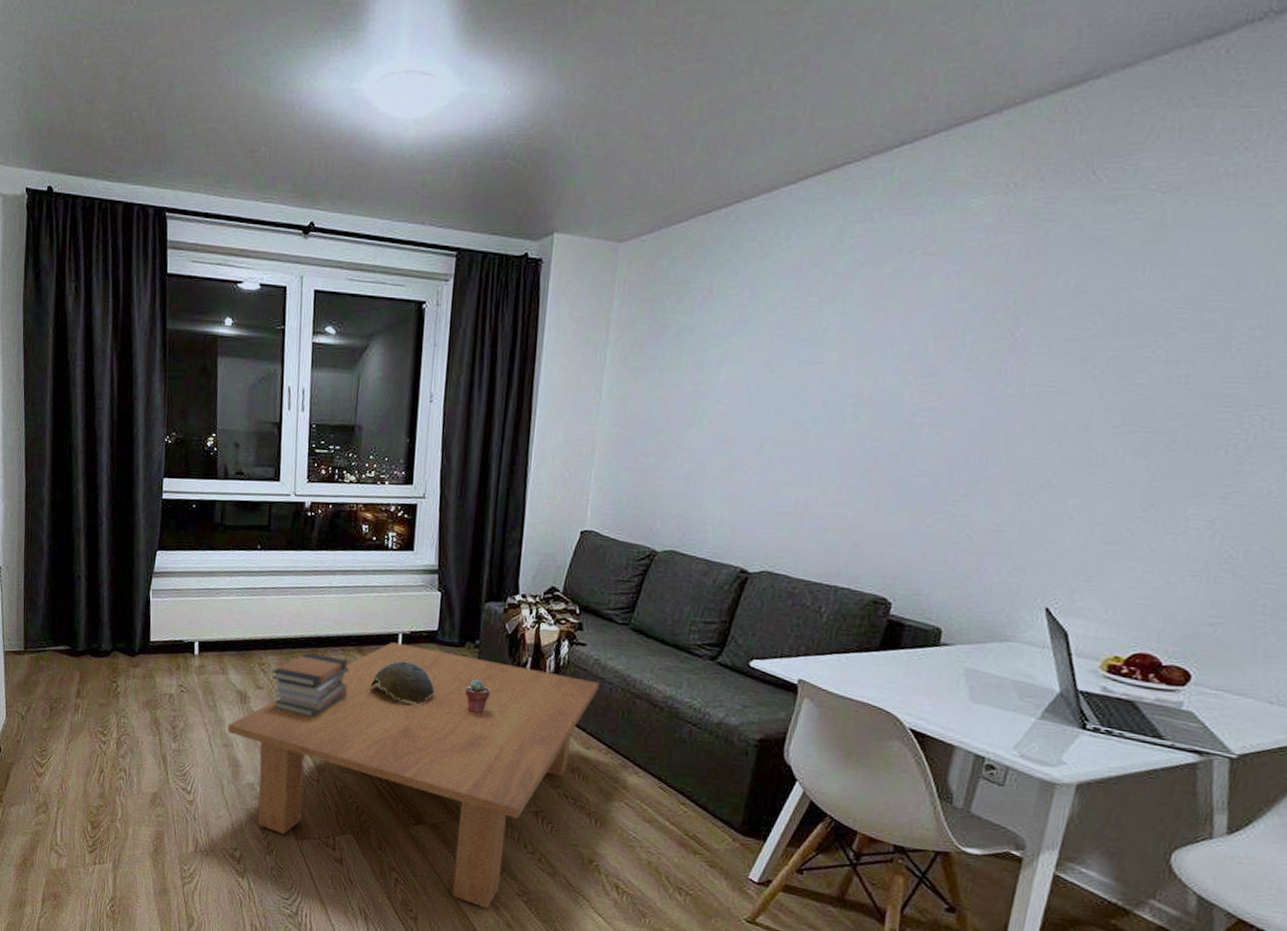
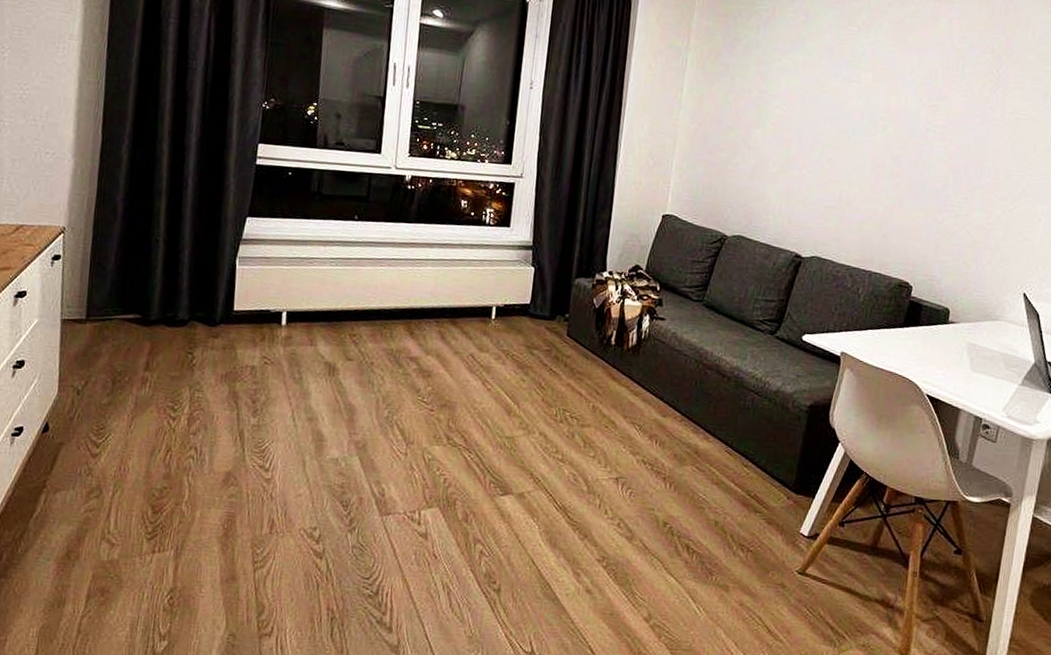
coffee table: present [227,642,600,909] -> none [312,315,676,576]
book stack: present [272,652,349,718] -> none [363,324,442,390]
decorative bowl: present [370,660,435,705] -> none [462,333,525,376]
potted succulent: present [464,679,491,715] -> none [553,351,578,385]

